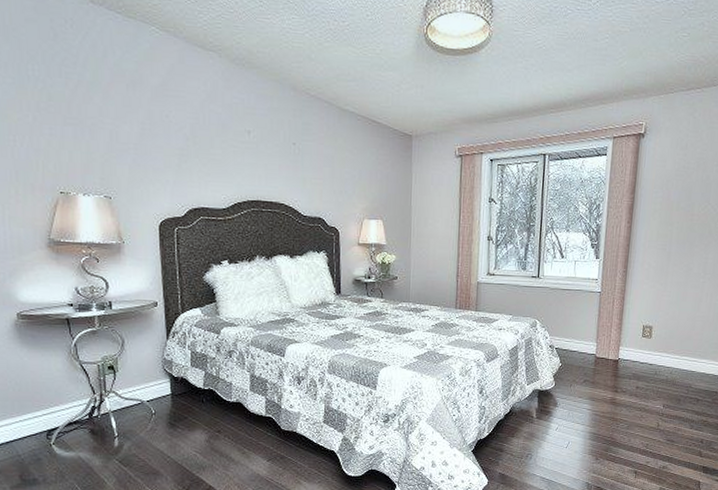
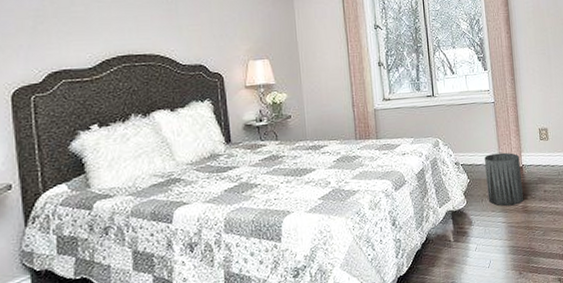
trash can: none [577,343,617,396] -> present [485,152,523,207]

